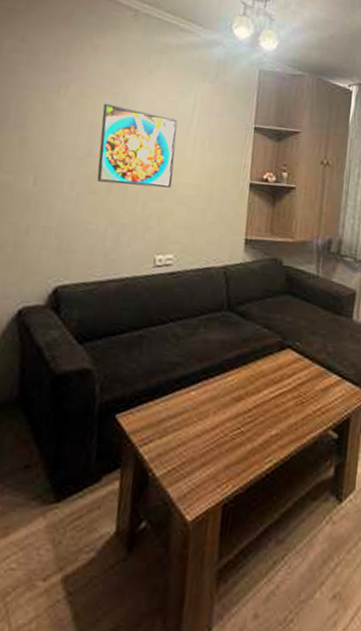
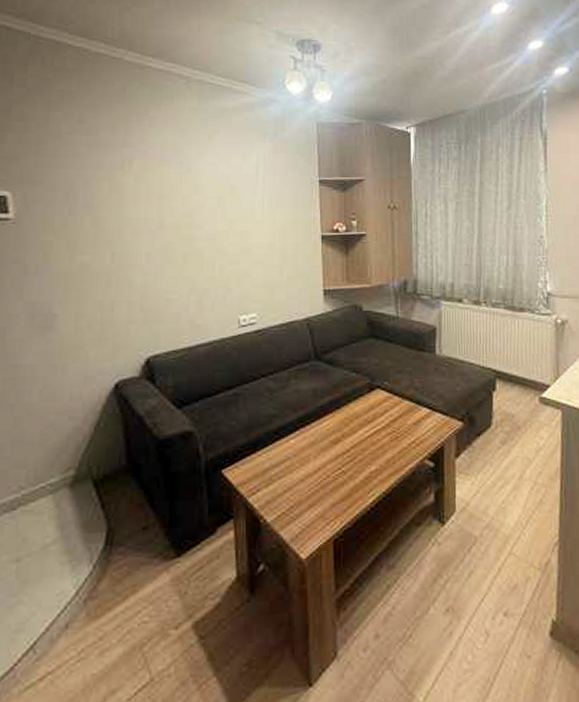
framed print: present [96,103,178,188] -> none [169,174,246,252]

